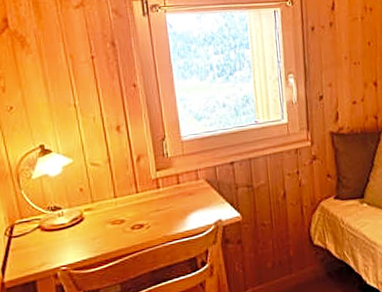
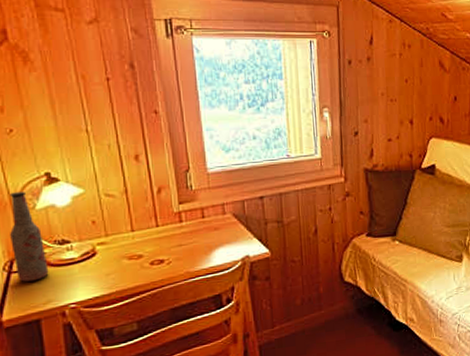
bottle: none [10,163,43,246] -> present [9,192,49,282]

